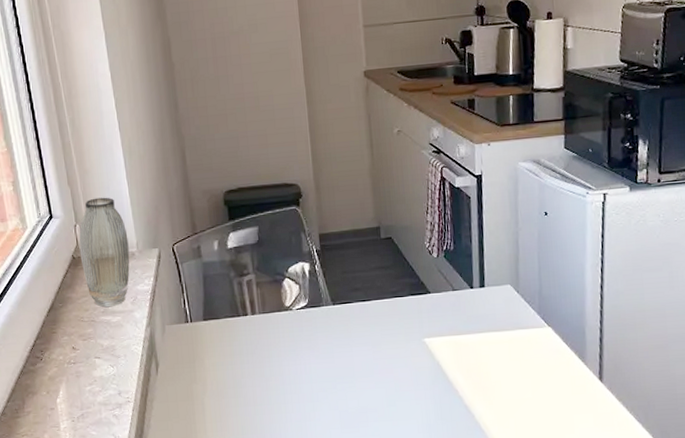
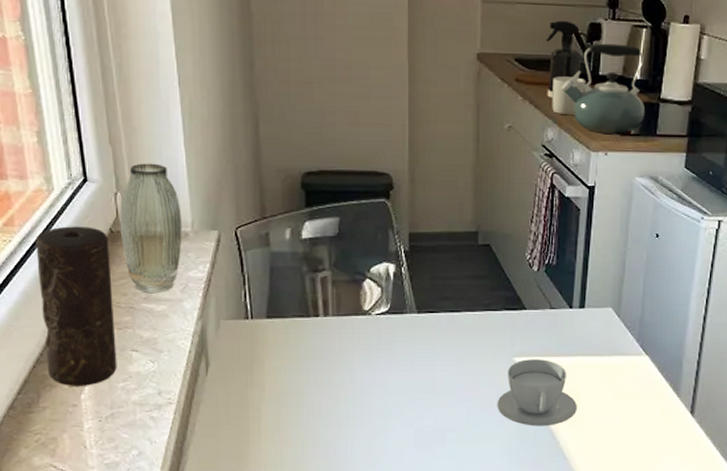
candle: none [15,255,84,393] -> present [35,226,117,387]
teacup: none [412,338,488,402] -> present [497,359,577,426]
spray bottle: none [423,32,457,102] -> present [545,20,582,98]
mug: none [433,79,464,115] -> present [552,76,586,116]
kettle: none [441,45,522,127] -> present [560,43,646,135]

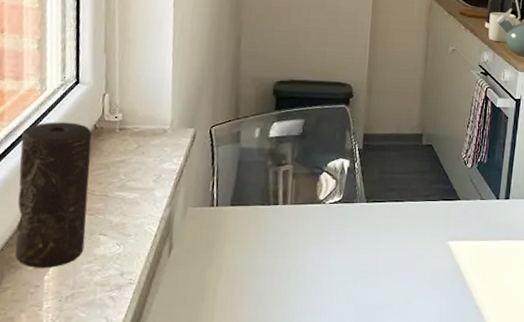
vase: present [119,163,182,292] -> none [103,69,163,182]
teacup: present [497,359,577,426] -> none [431,243,500,302]

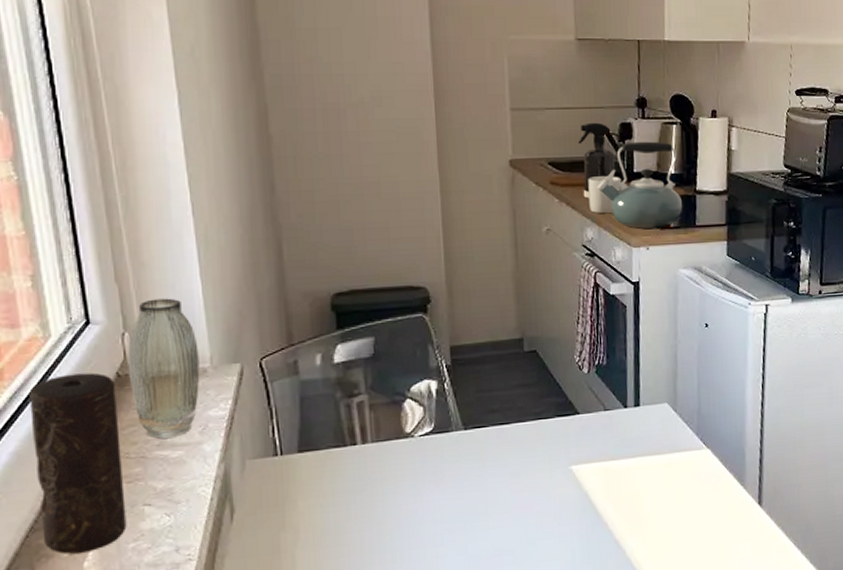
vase: none [103,69,163,182] -> present [127,298,200,439]

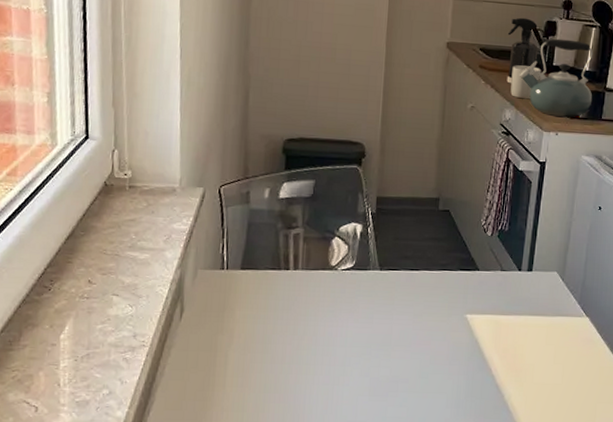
candle: present [29,372,127,555] -> none [31,178,103,328]
vase: present [127,298,200,439] -> none [113,124,172,242]

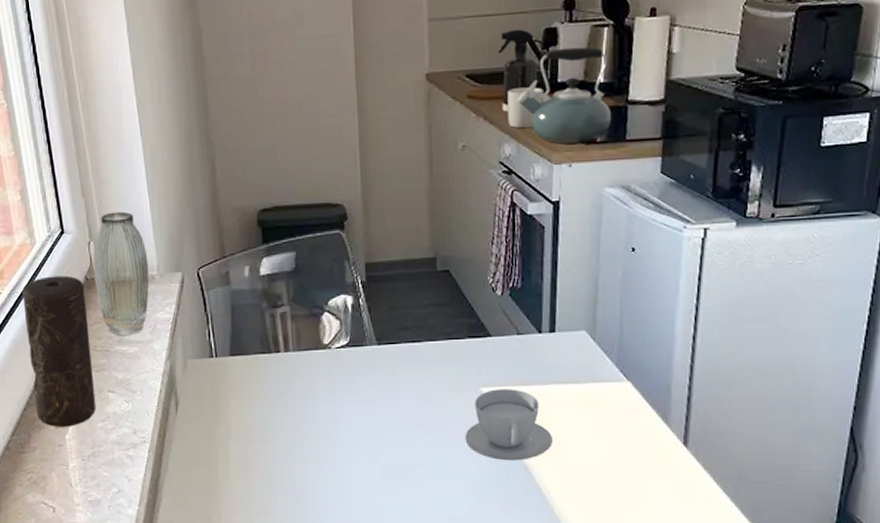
candle: none [31,178,103,328] -> present [22,275,96,428]
vase: none [113,124,172,242] -> present [93,211,150,335]
teacup: none [448,316,522,380] -> present [465,389,553,461]

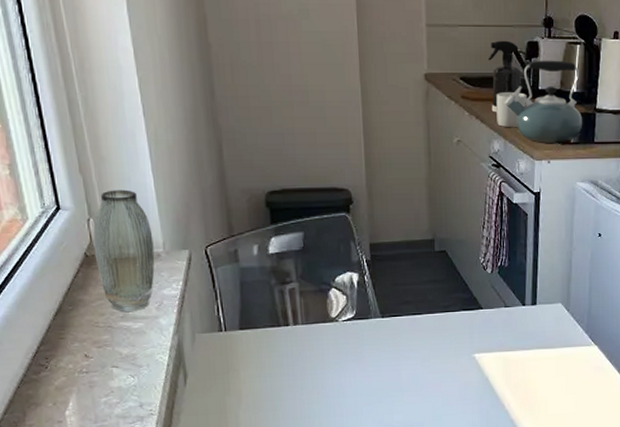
candle: present [22,275,96,428] -> none [13,252,99,405]
teacup: present [465,389,553,461] -> none [460,354,534,416]

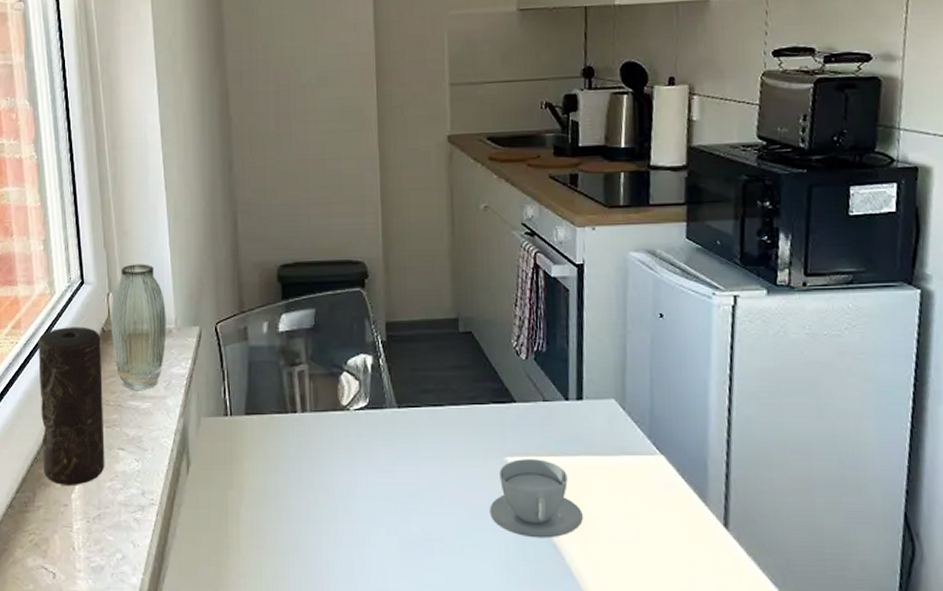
candle: none [13,252,99,405] -> present [38,327,105,487]
teacup: none [460,354,534,416] -> present [489,459,583,538]
spray bottle: present [487,40,522,113] -> none [518,95,559,175]
mug: present [496,92,527,128] -> none [528,150,566,191]
kettle: present [504,60,583,144] -> none [538,113,635,208]

